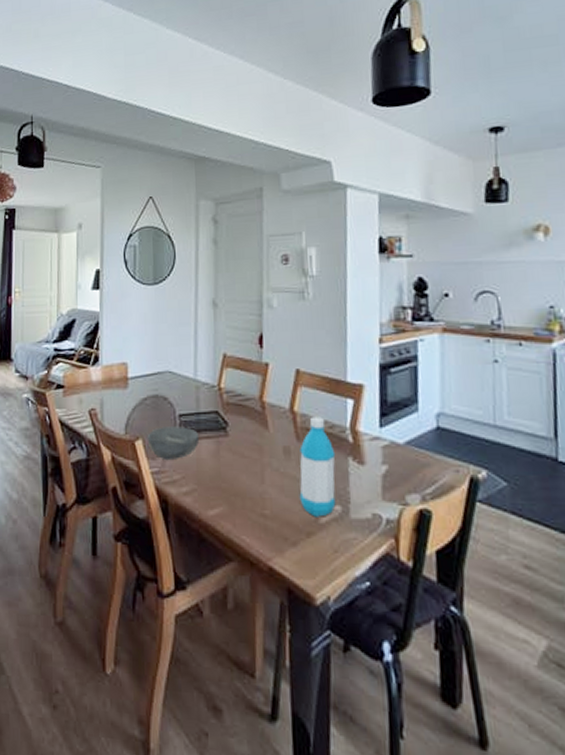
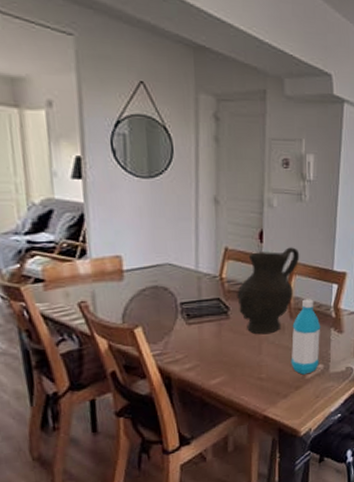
bowl: present [147,427,200,461] -> none [147,313,202,344]
decorative vase: none [236,353,305,459] -> present [237,247,300,335]

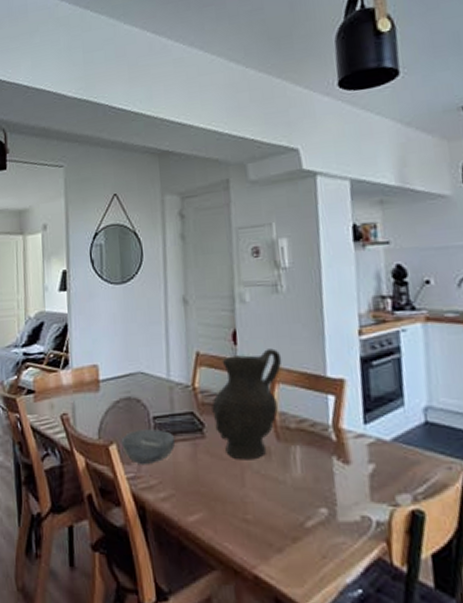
bowl: none [147,313,202,344] -> present [121,429,176,465]
water bottle: present [290,299,321,375] -> none [280,414,322,521]

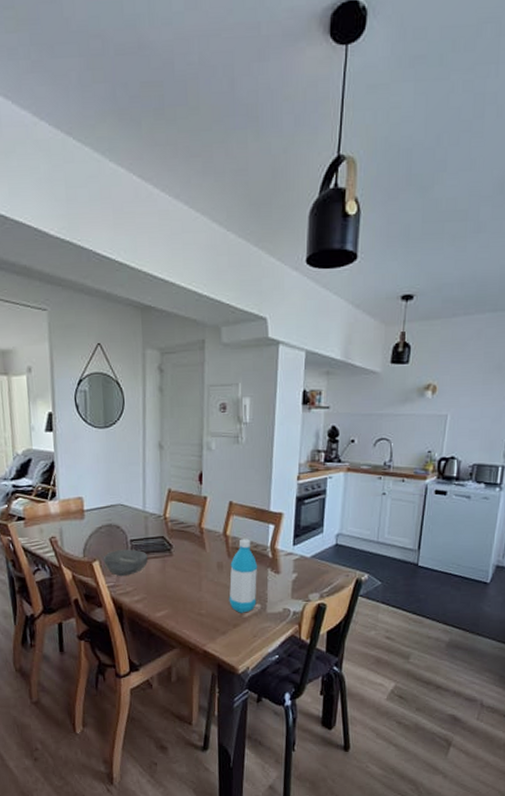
decorative vase: present [211,348,282,460] -> none [179,488,237,572]
water bottle: none [280,414,322,521] -> present [229,539,258,613]

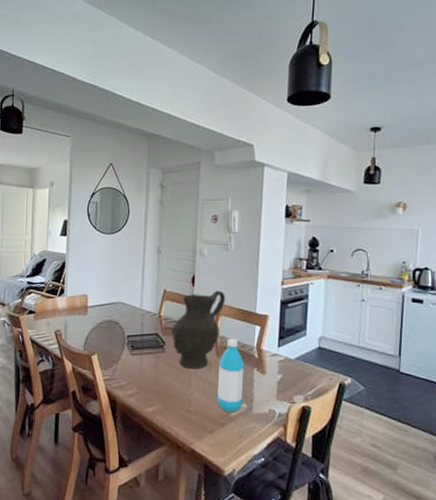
bowl: present [103,549,149,577] -> none [101,345,143,371]
decorative vase: none [179,488,237,572] -> present [172,291,226,369]

